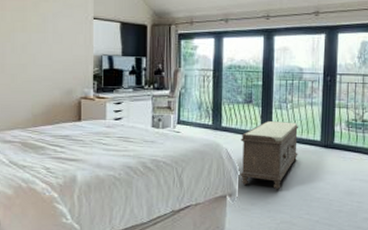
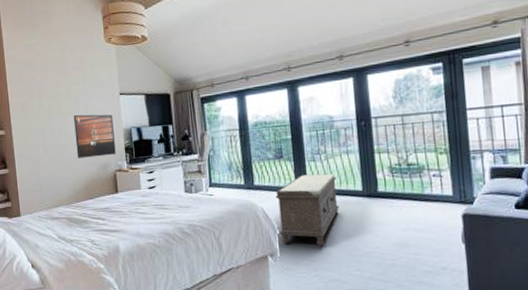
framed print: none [39,33,83,82] -> present [73,114,116,159]

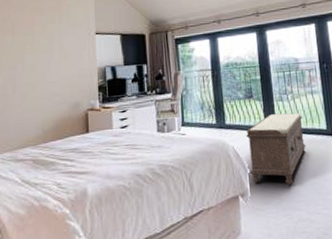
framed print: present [73,114,116,159] -> none [47,52,89,97]

